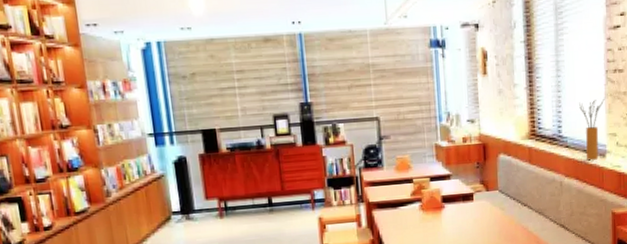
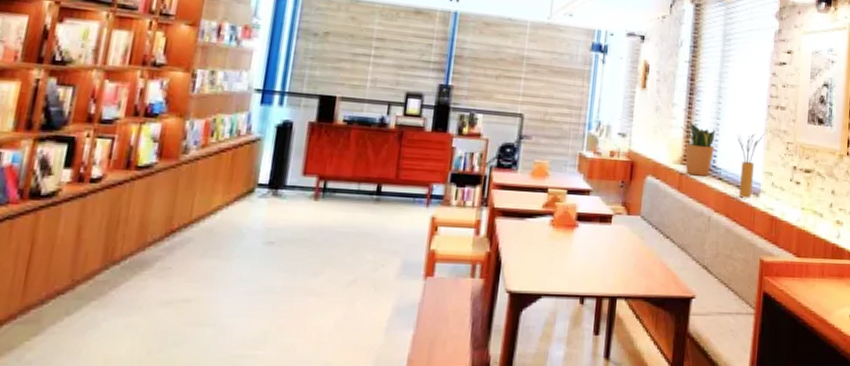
potted plant: none [524,99,559,148] -> present [680,122,716,176]

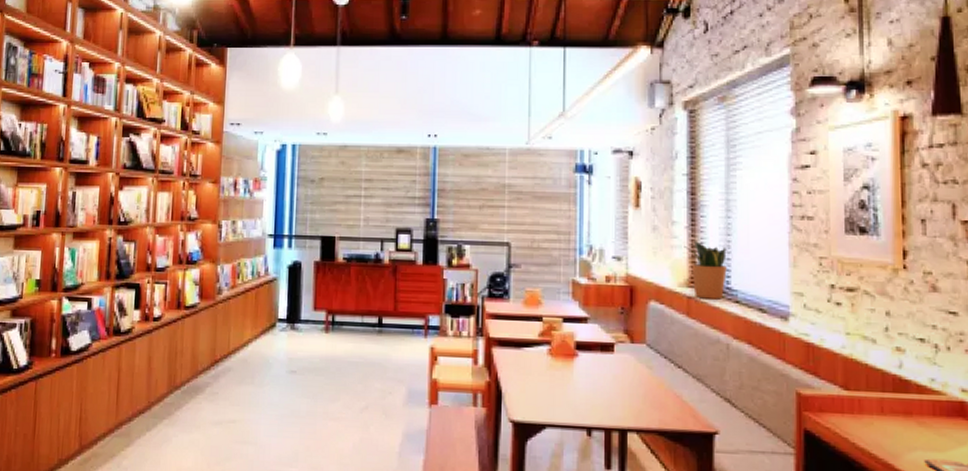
vase: present [737,133,764,198] -> none [754,248,789,323]

